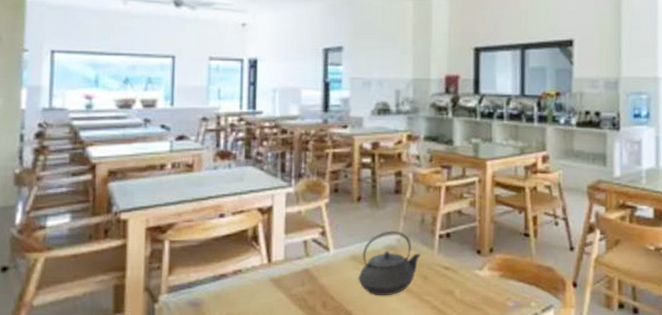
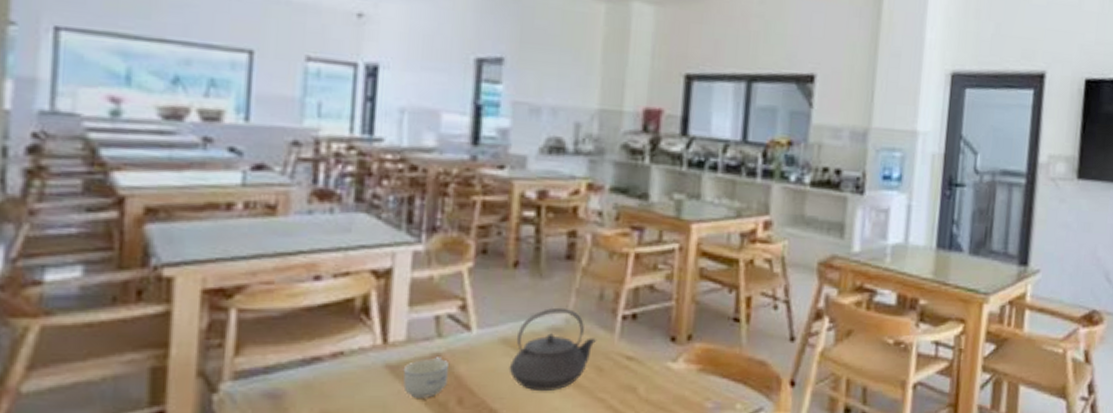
cup: none [283,272,316,303] -> present [403,357,450,398]

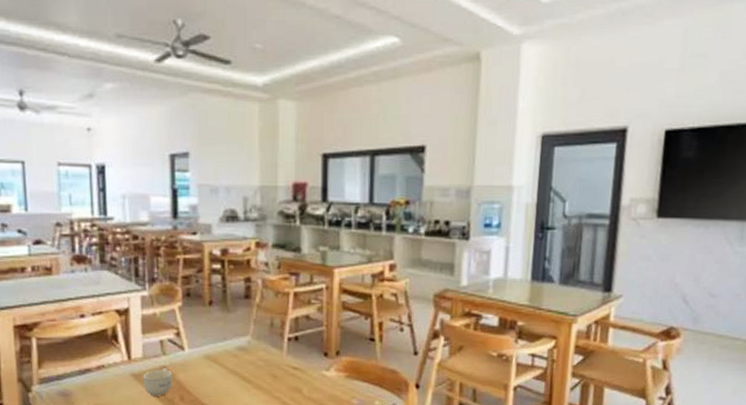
teapot: present [509,307,597,392] -> none [212,333,271,392]

